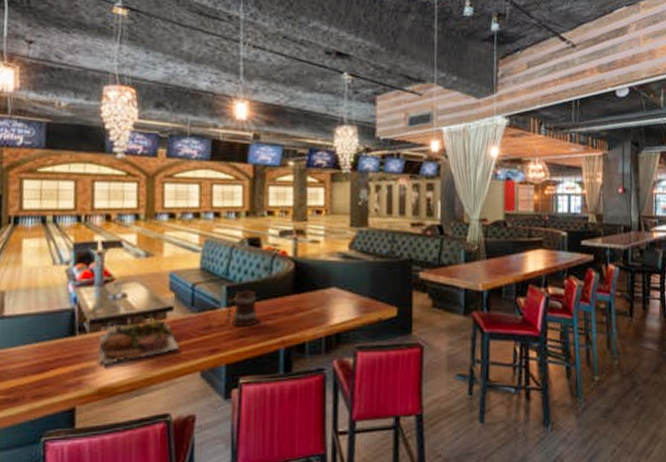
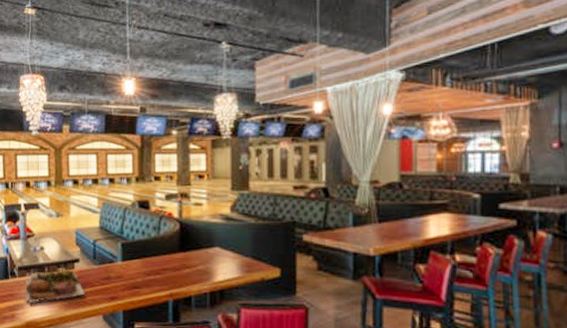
beer mug: present [225,289,259,327] -> none [121,246,150,280]

